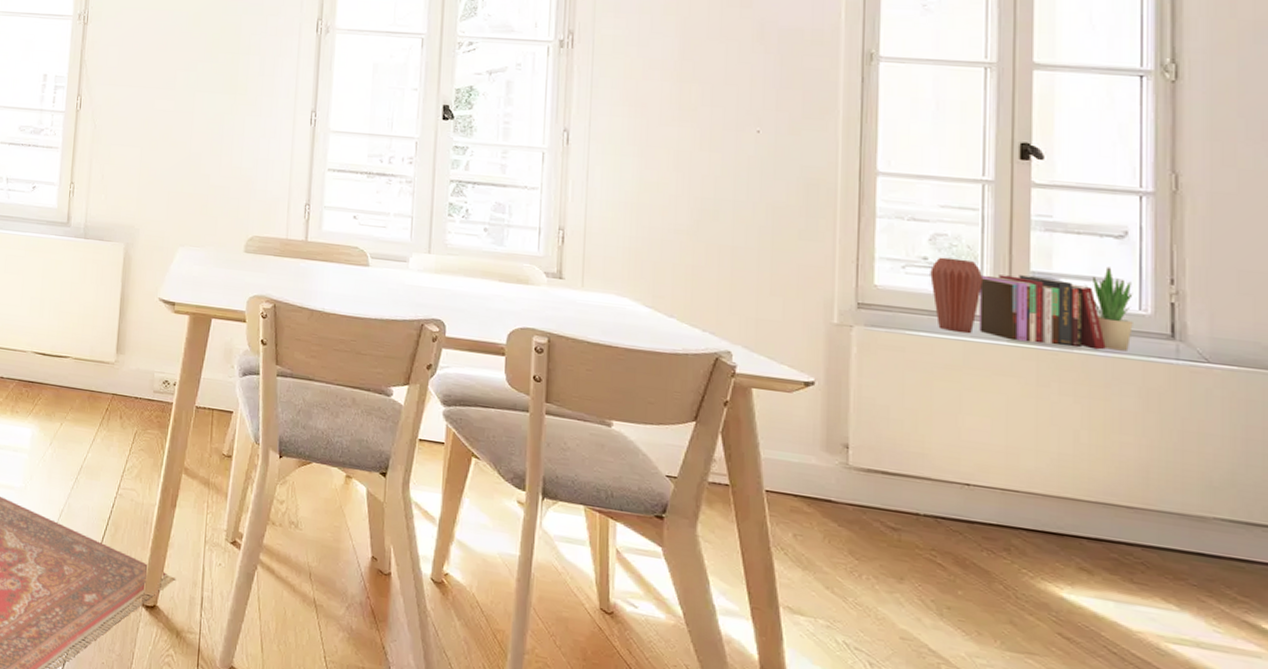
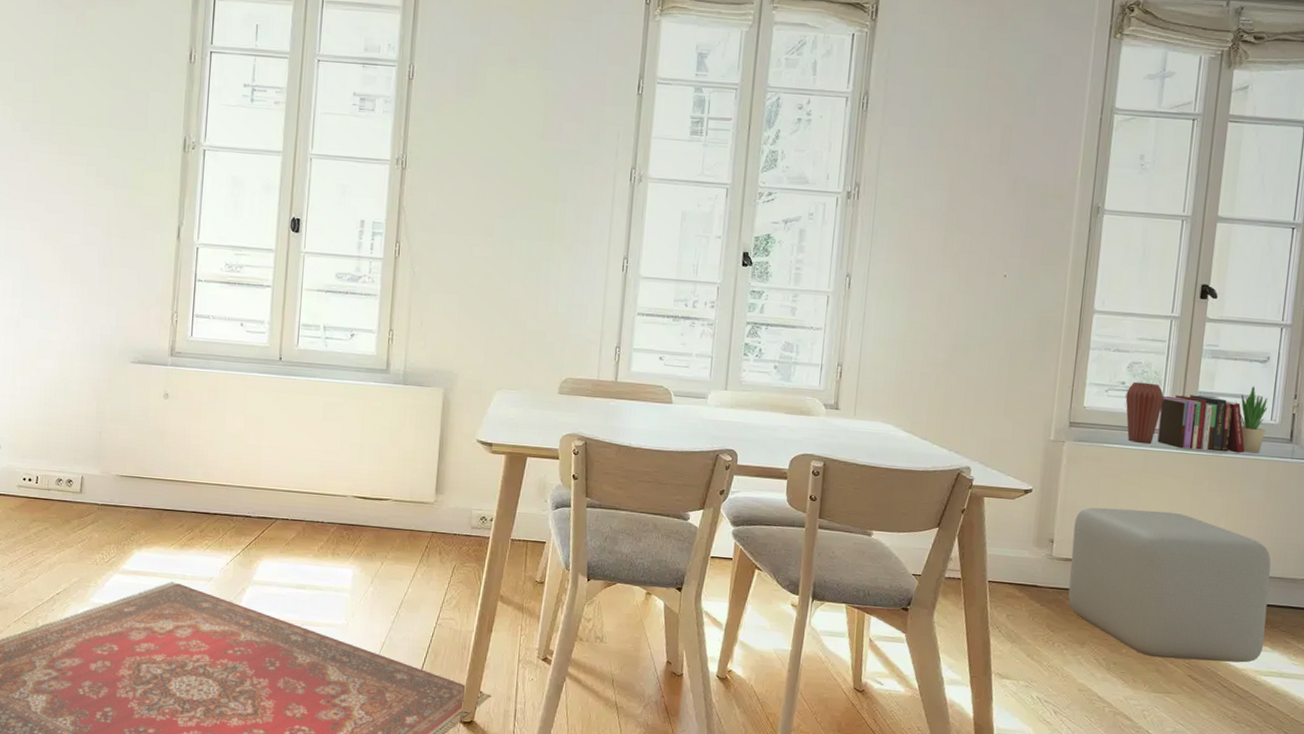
pouf: none [874,408,1167,624] -> present [1068,507,1271,663]

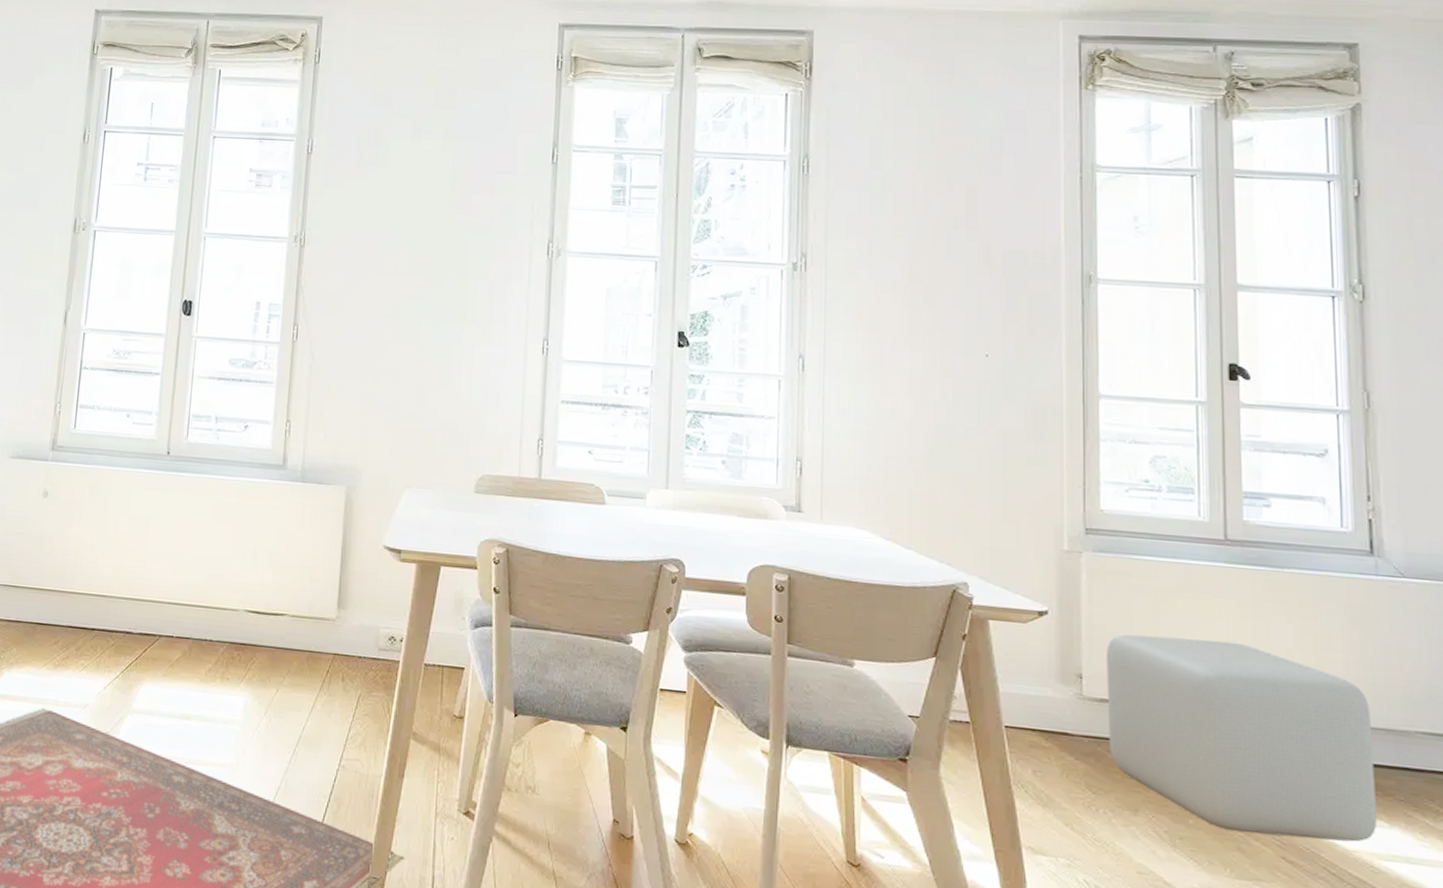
vase: present [1125,381,1165,445] -> none [1152,479,1201,557]
books: present [1157,395,1245,454] -> none [1198,496,1313,569]
potted plant: present [1235,386,1268,454] -> none [1291,485,1336,569]

